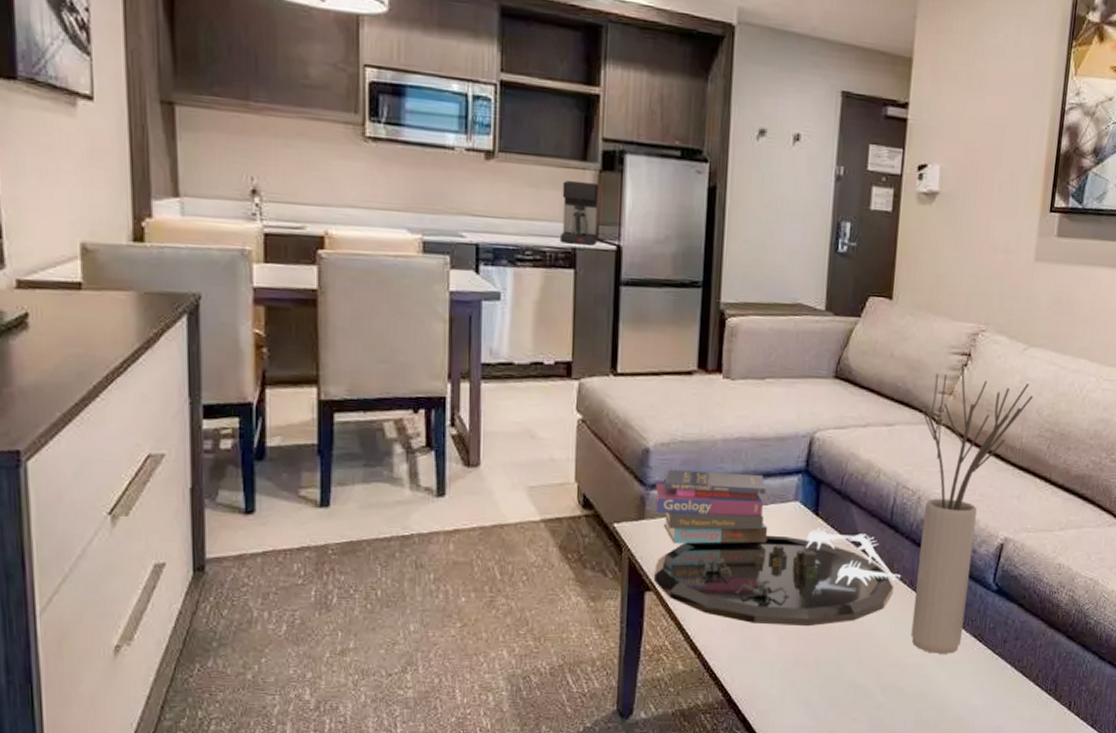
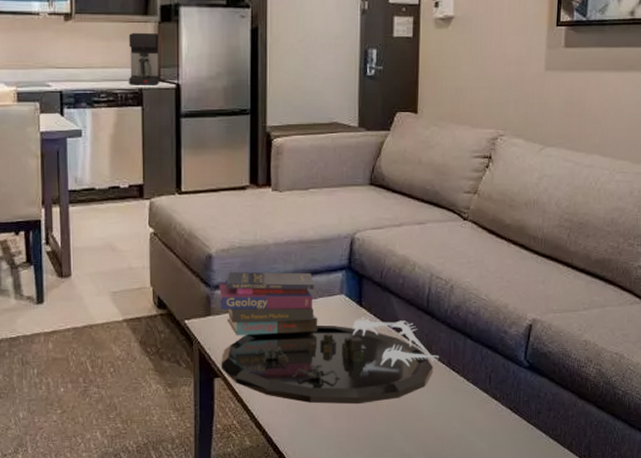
vase: present [911,363,1034,654] -> none [450,165,552,425]

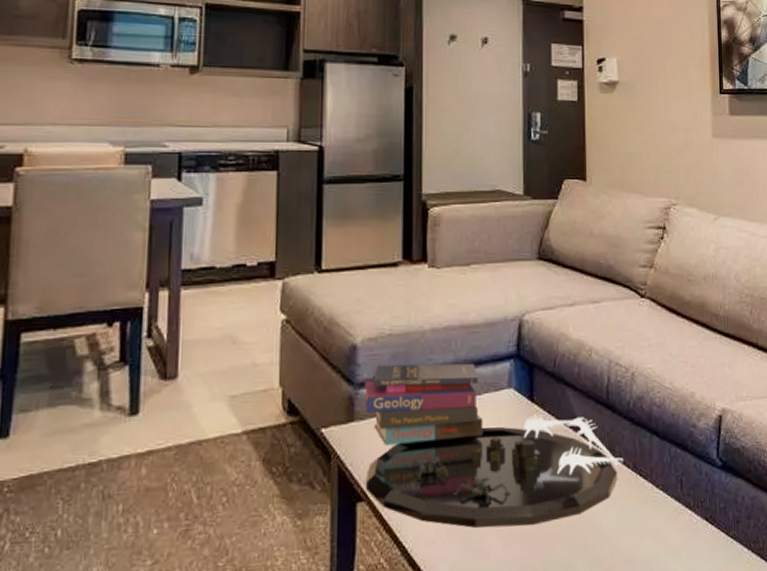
coffee maker: present [129,32,160,85] -> none [263,88,301,147]

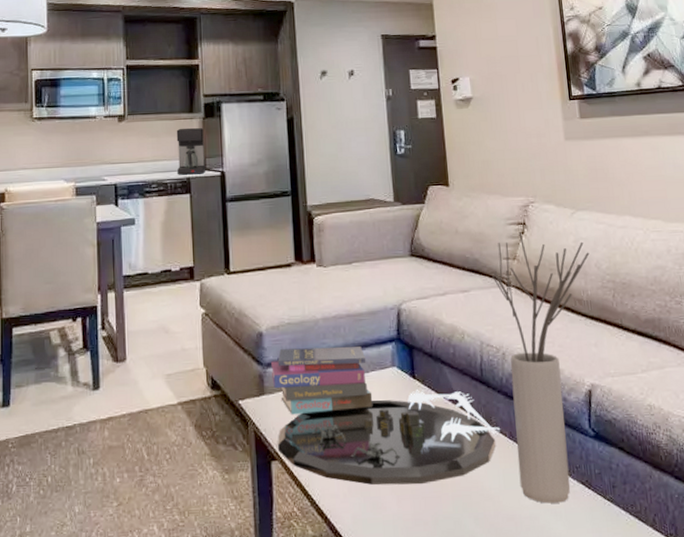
coffee maker: none [263,88,301,147] -> present [176,127,206,175]
vase: none [626,236,730,543] -> present [492,231,590,504]

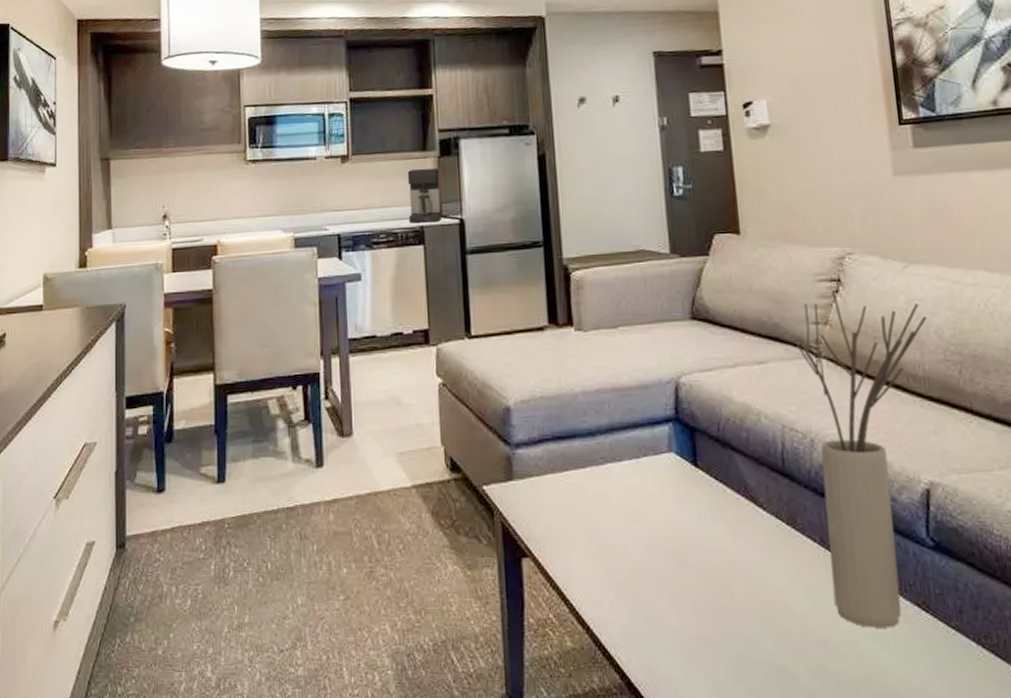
books: present [270,346,373,415] -> none [519,425,645,505]
decorative tray: present [278,388,500,486] -> none [529,479,808,595]

